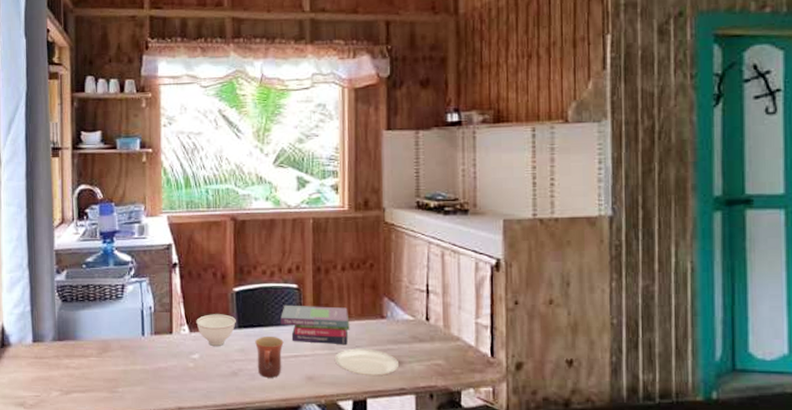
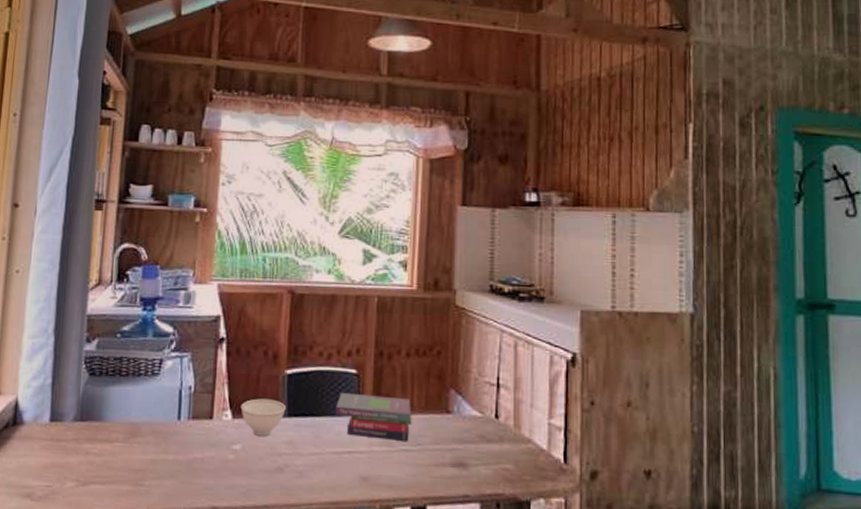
mug: present [255,337,284,378] -> none [305,428,338,477]
plate: present [335,348,400,375] -> none [394,446,465,479]

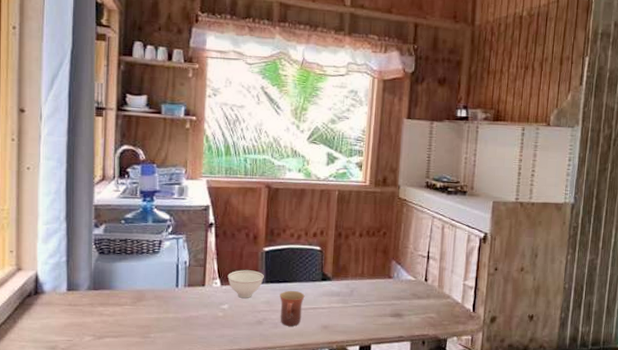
mug: none [305,428,338,477] -> present [280,291,305,326]
books: present [336,392,412,441] -> none [303,264,363,299]

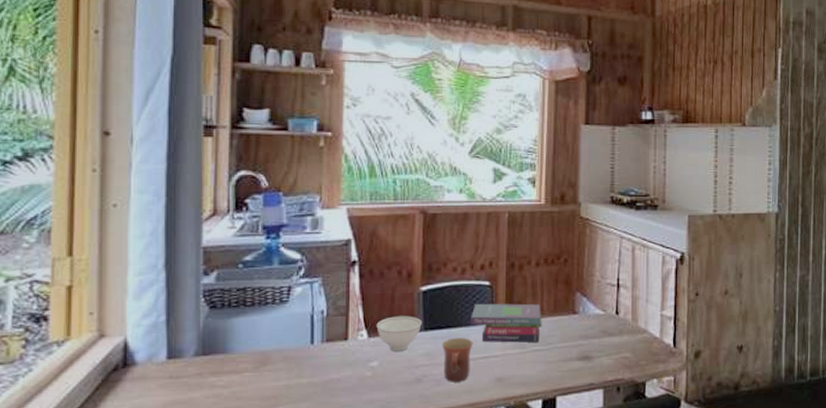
books: none [303,264,363,299] -> present [471,303,542,343]

